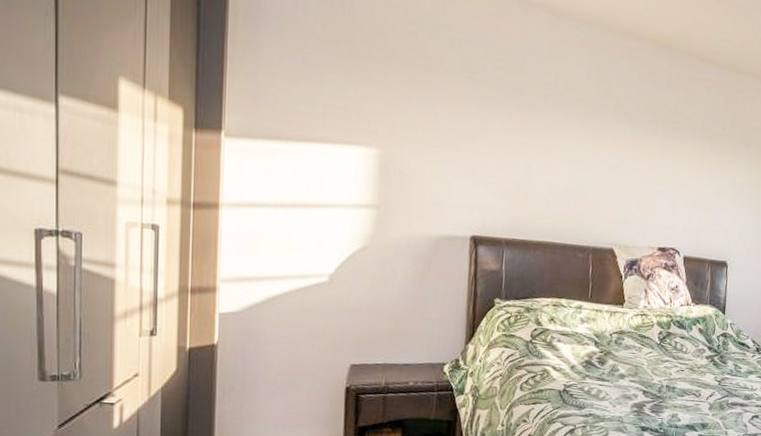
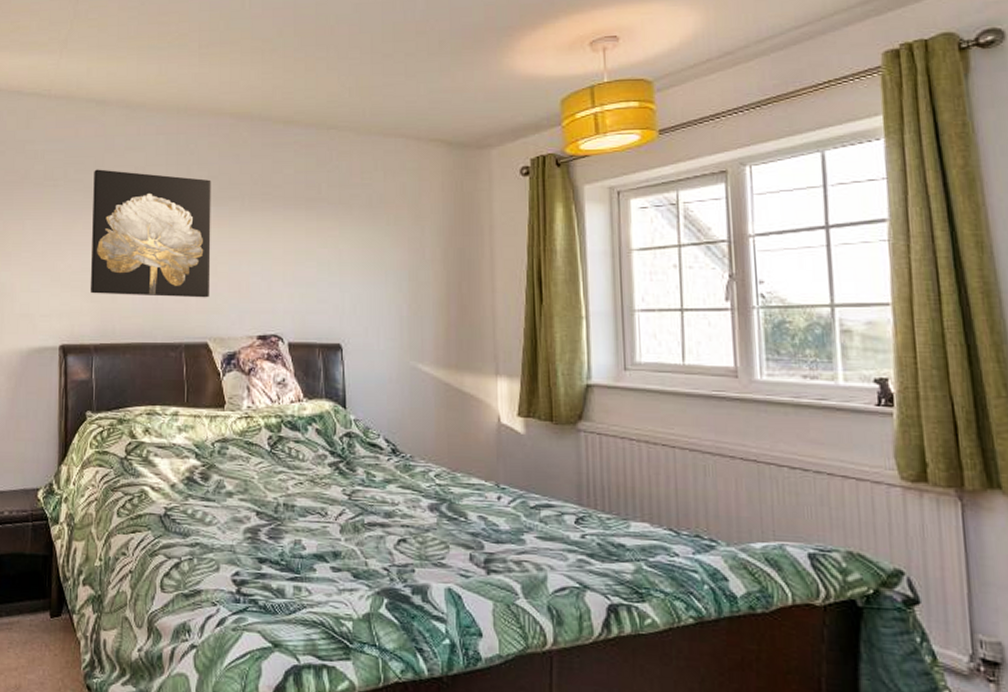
wall art: none [503,69,629,209] -> present [90,169,211,298]

